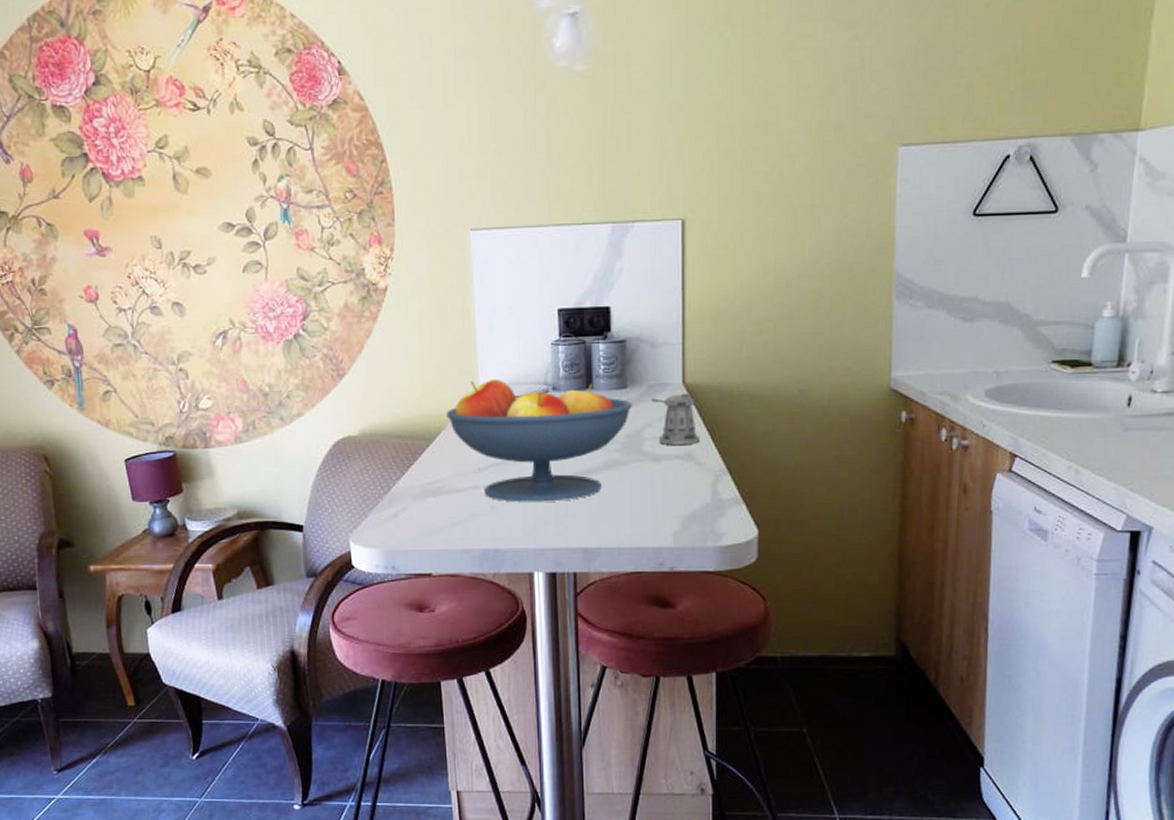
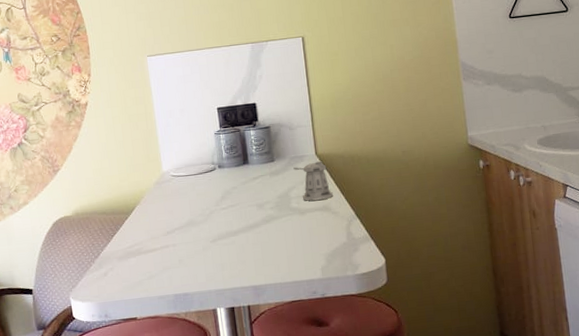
fruit bowl: present [447,378,632,502] -> none [139,160,280,255]

